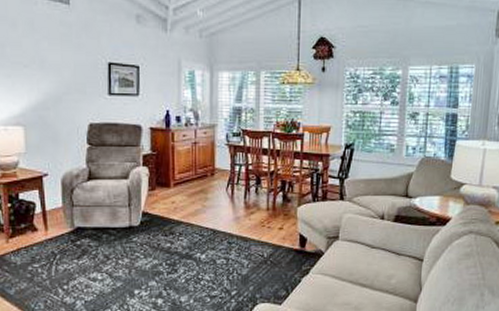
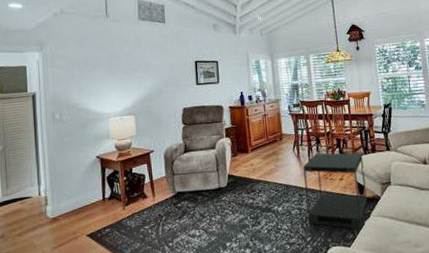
side table: none [236,195,310,287] -> present [303,153,368,230]

